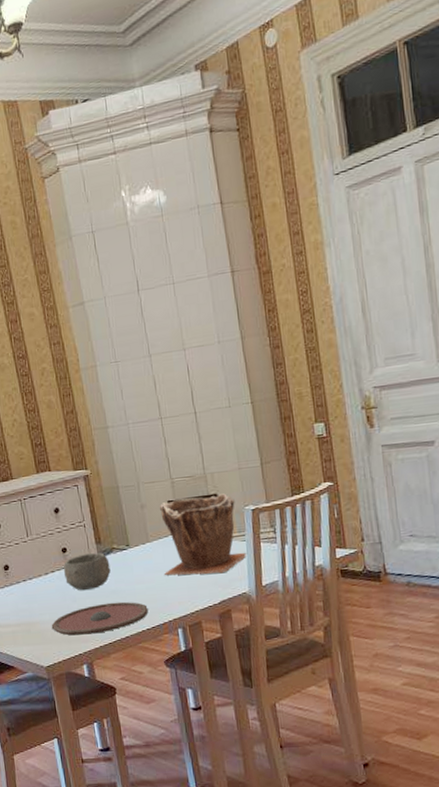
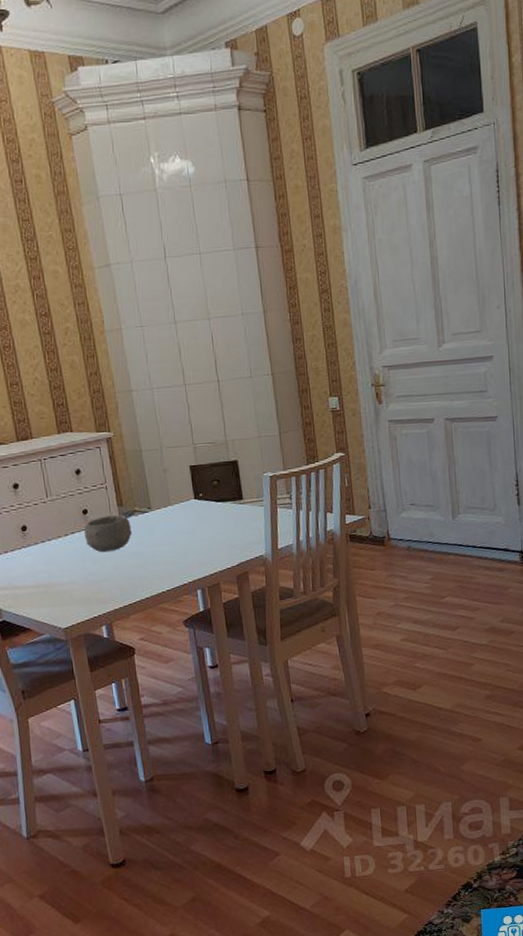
plate: present [51,601,148,636] -> none [70,563,169,597]
plant pot: present [160,493,247,576] -> none [182,460,265,539]

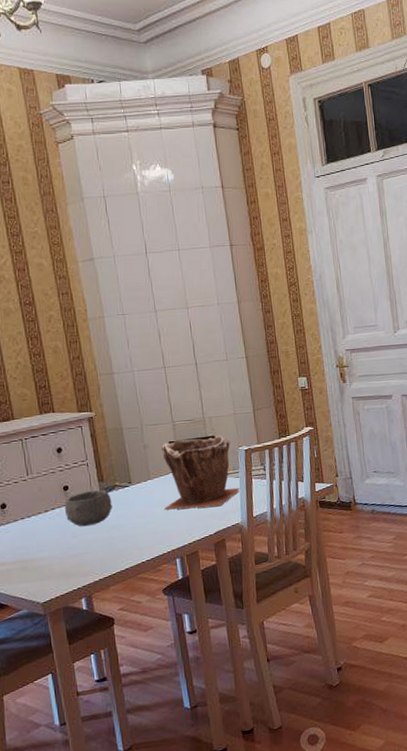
plant pot: none [182,460,265,539] -> present [162,435,240,510]

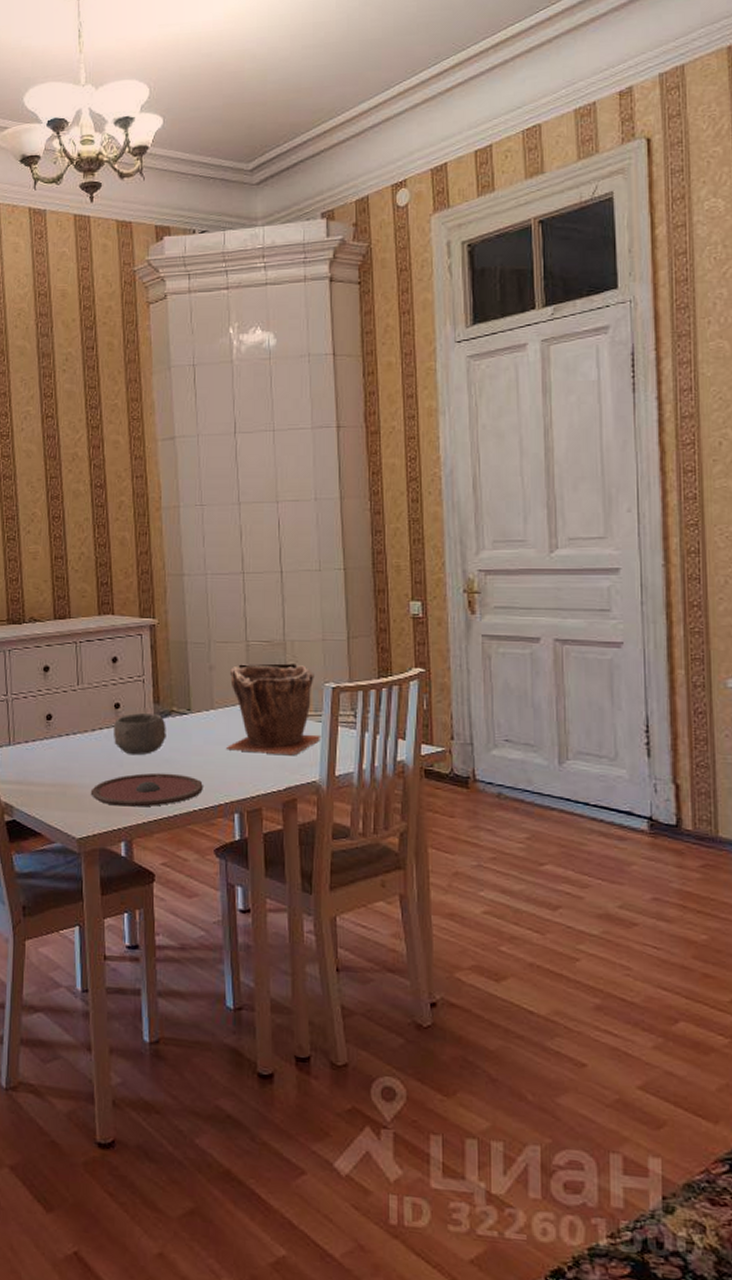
plate: none [49,535,148,570] -> present [90,772,203,807]

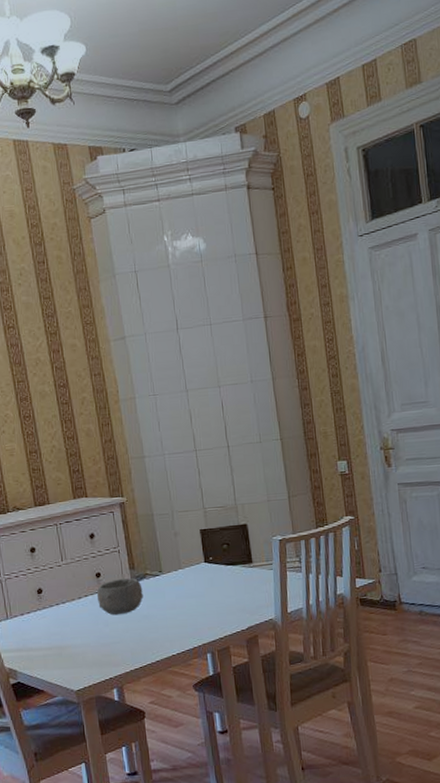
plate: present [90,772,203,807] -> none [82,626,179,660]
plant pot: present [227,665,322,756] -> none [192,524,274,602]

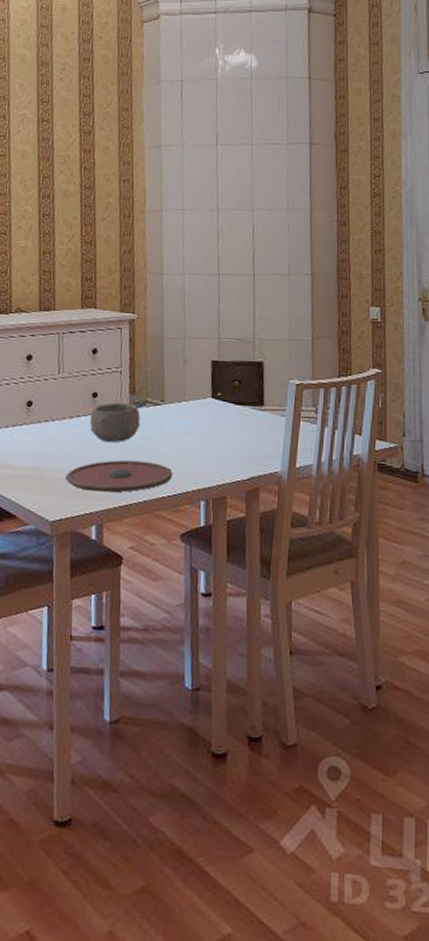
plate: none [82,626,179,660] -> present [65,460,172,493]

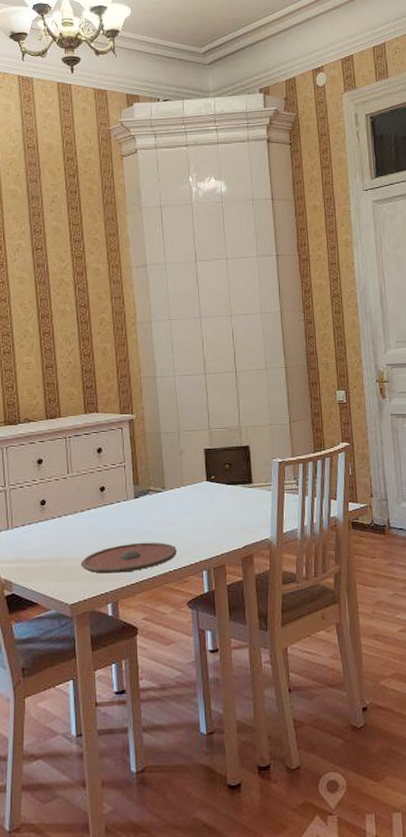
bowl: present [89,402,141,443] -> none [99,493,145,530]

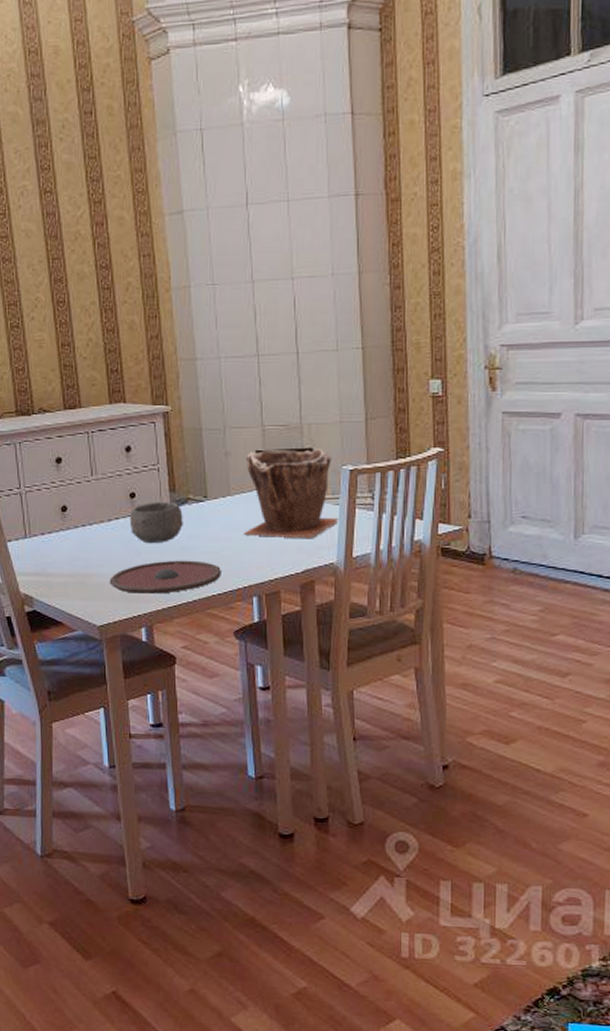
bowl: none [99,493,145,530] -> present [129,502,183,544]
plant pot: none [195,446,272,520] -> present [244,449,339,539]

